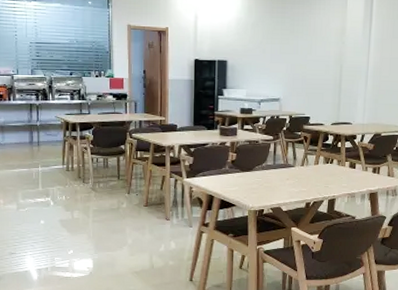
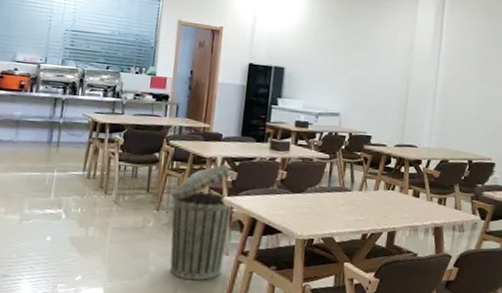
trash can: none [138,151,191,249] -> present [170,164,232,281]

